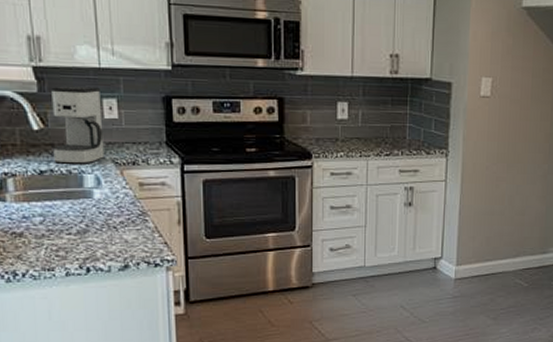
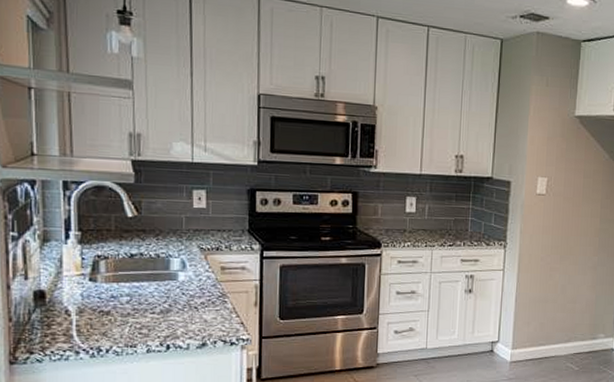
coffee maker: present [51,86,104,164] -> none [144,178,192,249]

